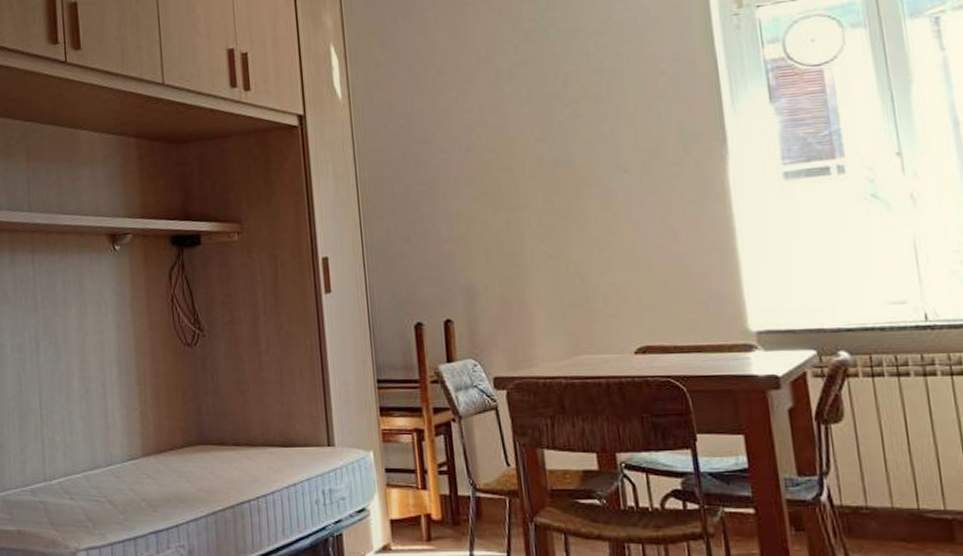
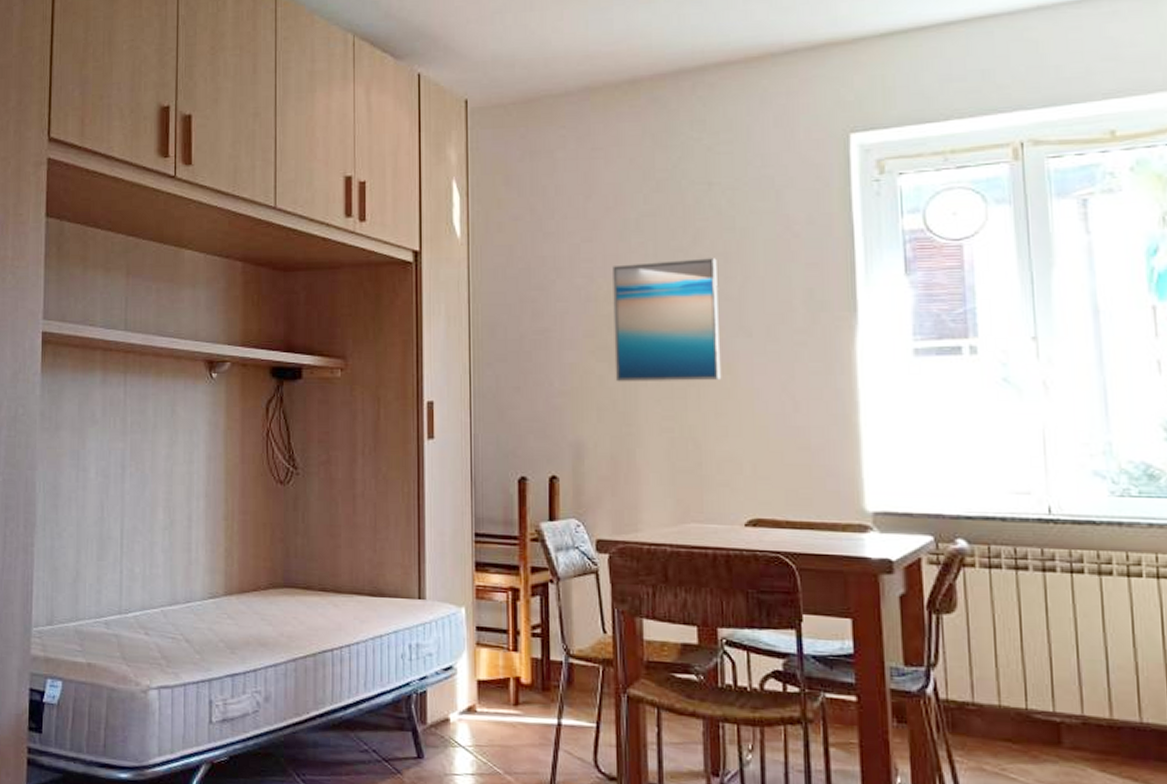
wall art: none [489,100,602,226] -> present [613,258,722,382]

